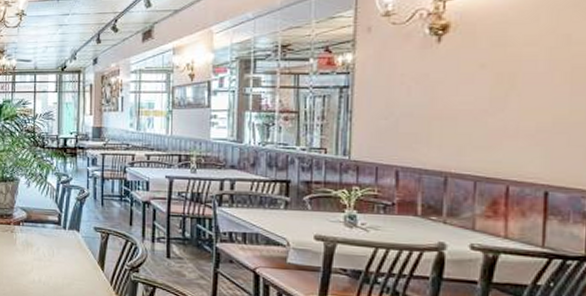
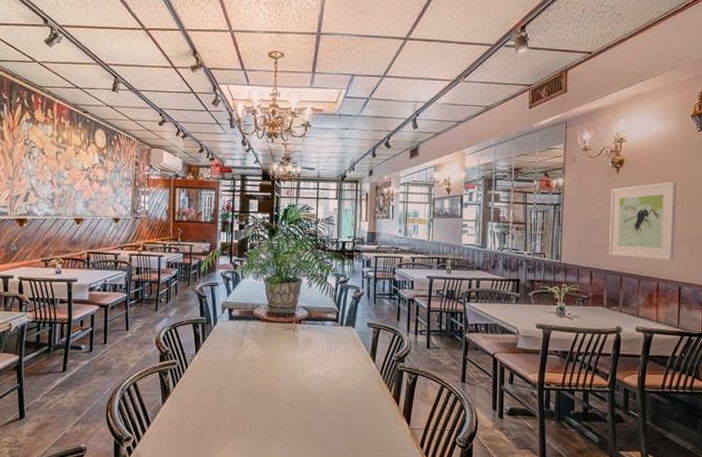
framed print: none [425,48,541,157] -> present [609,181,677,261]

